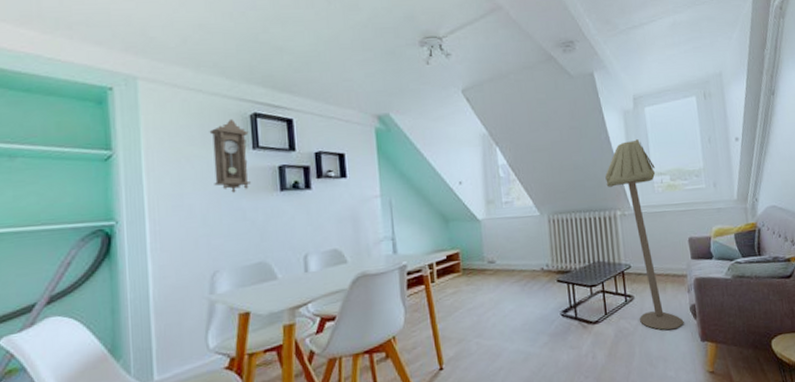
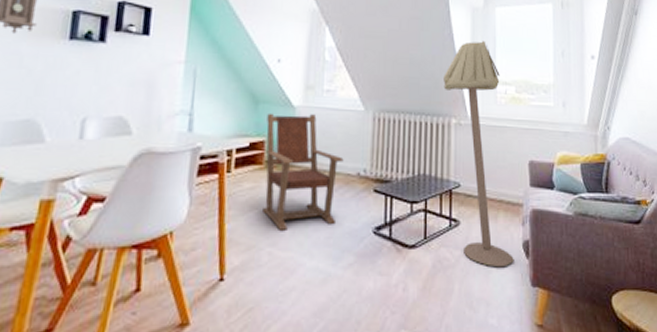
armchair: none [457,224,528,324] -> present [263,113,344,230]

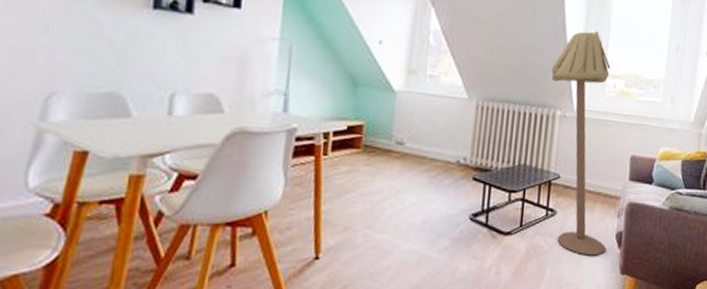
armchair: present [263,113,344,230] -> none [359,96,444,214]

